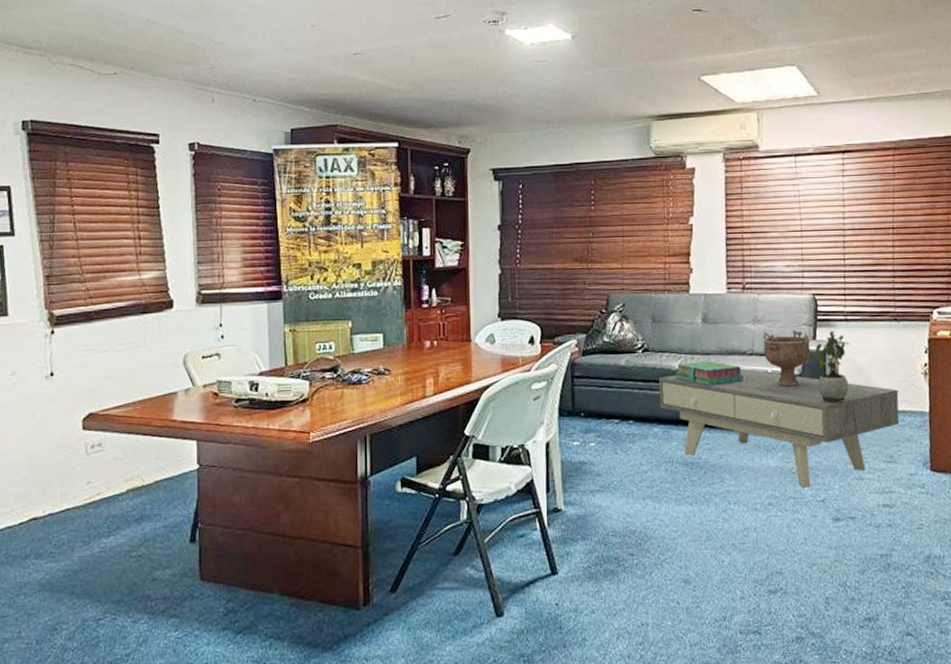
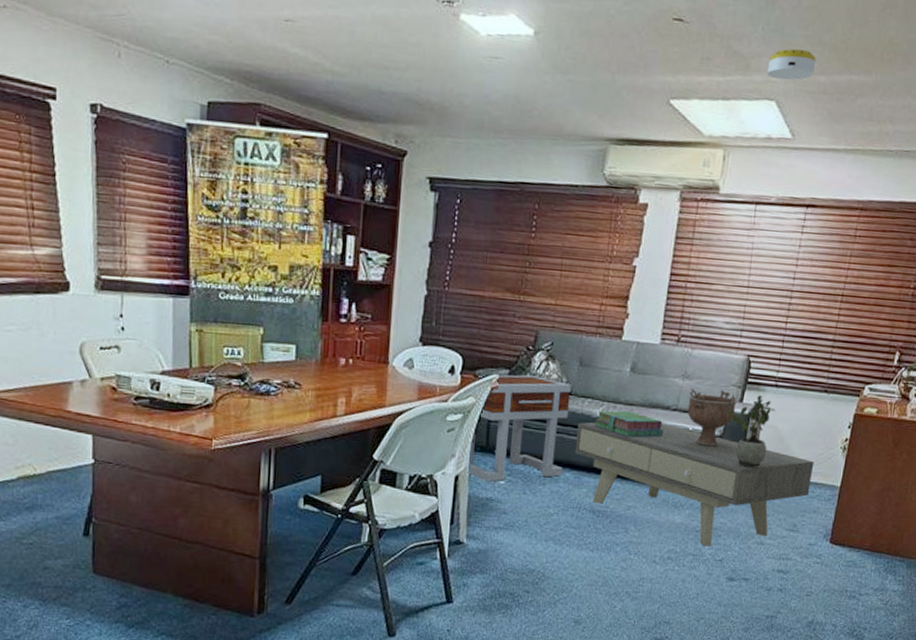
side table: none [557,336,651,445] -> present [467,374,571,482]
smoke detector: none [784,21,827,48] -> present [768,48,817,81]

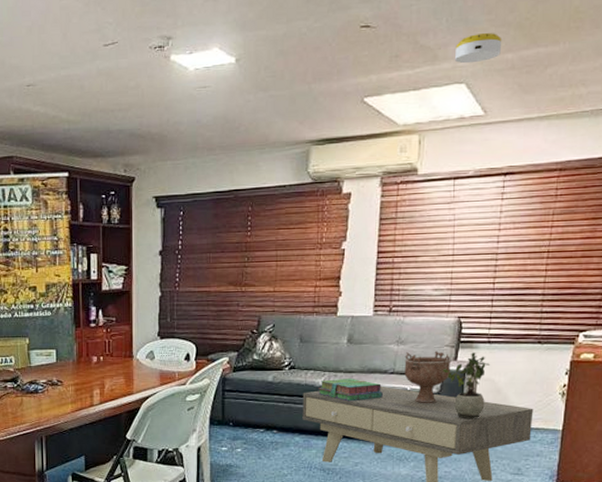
side table: present [467,374,571,482] -> none [208,354,294,450]

